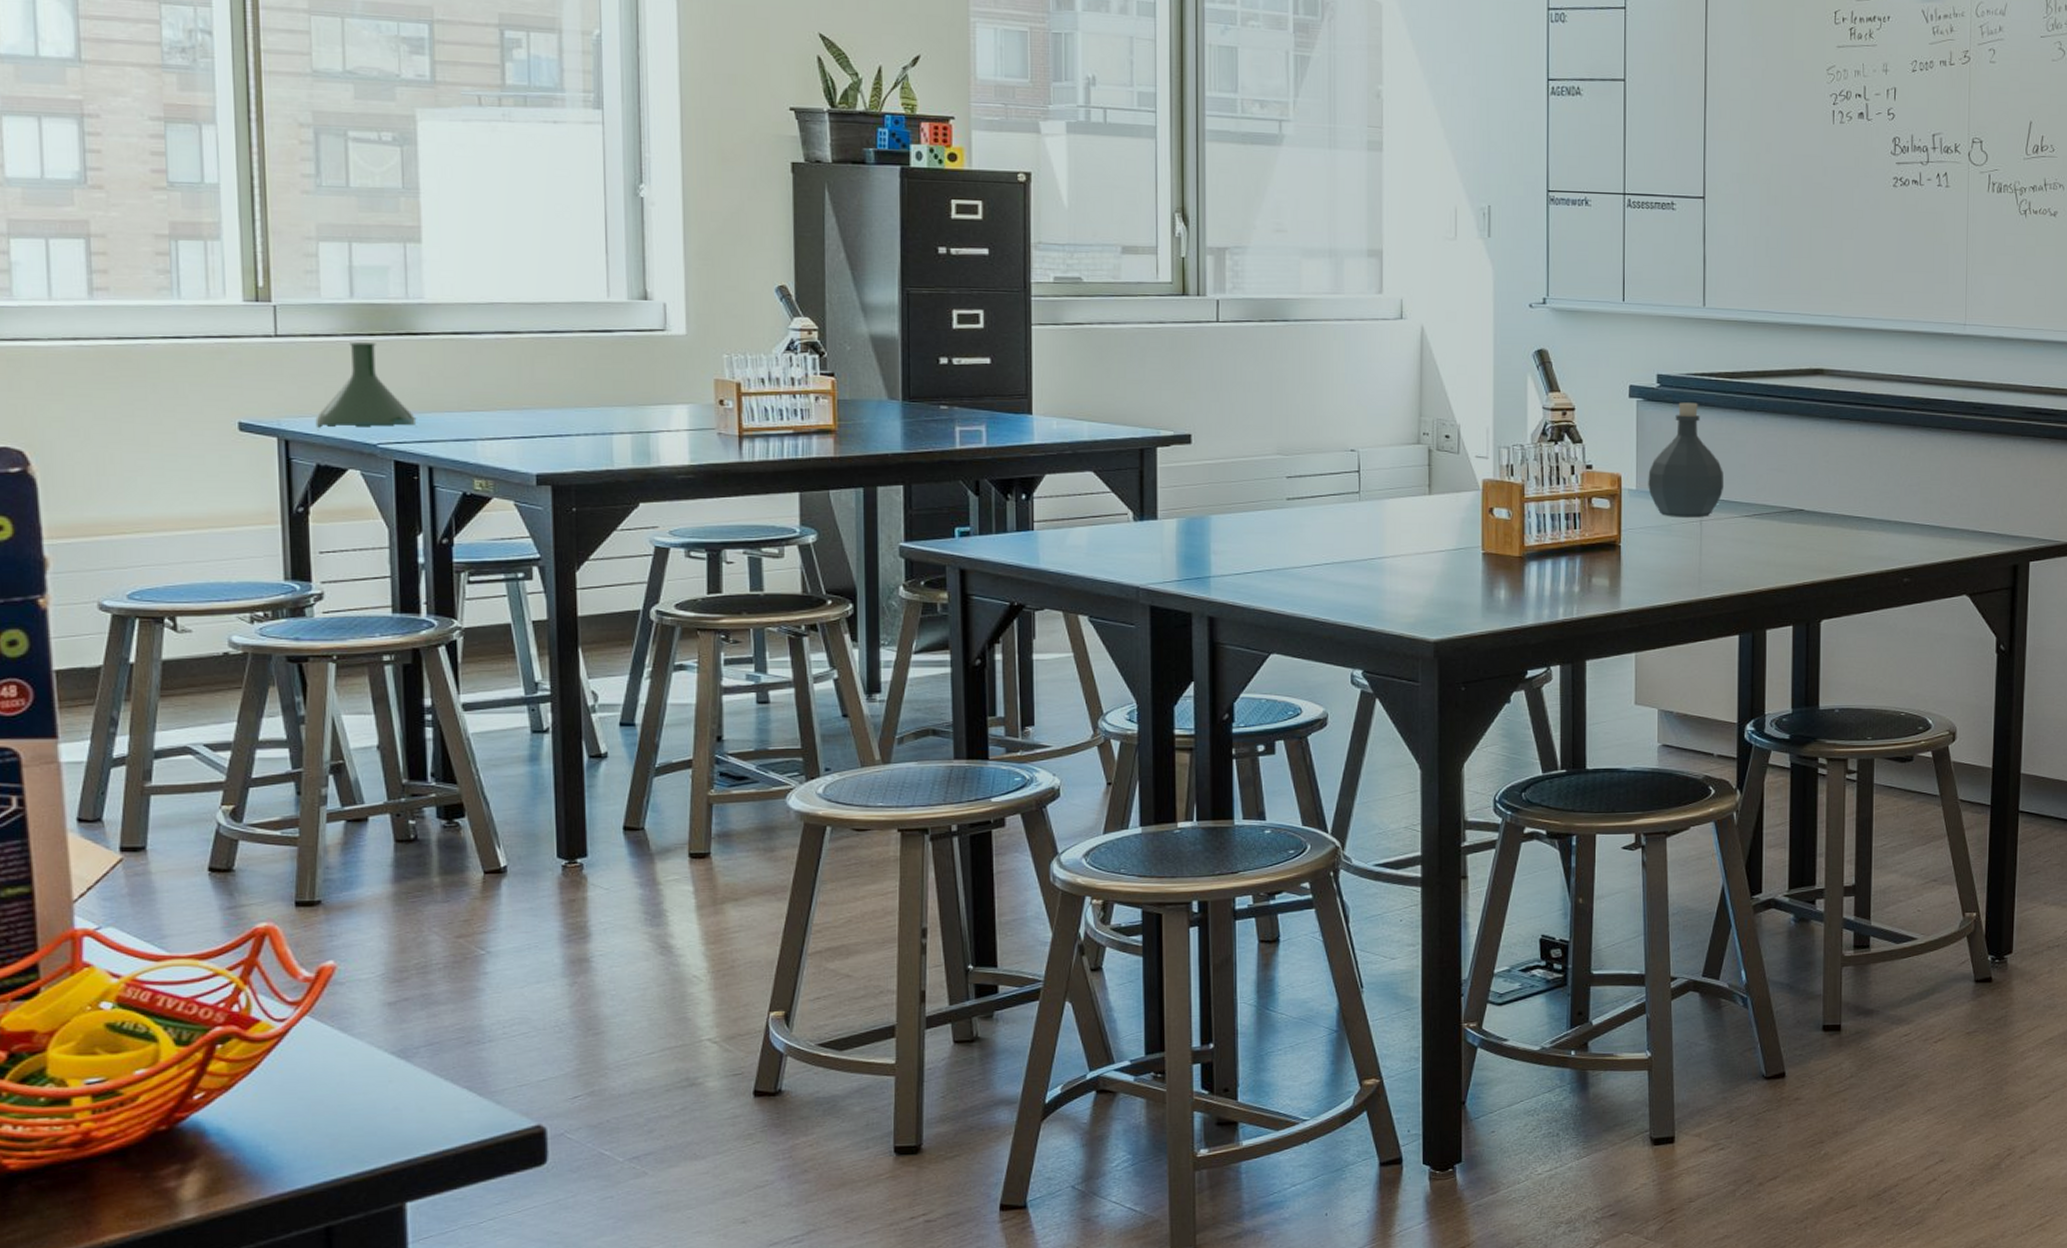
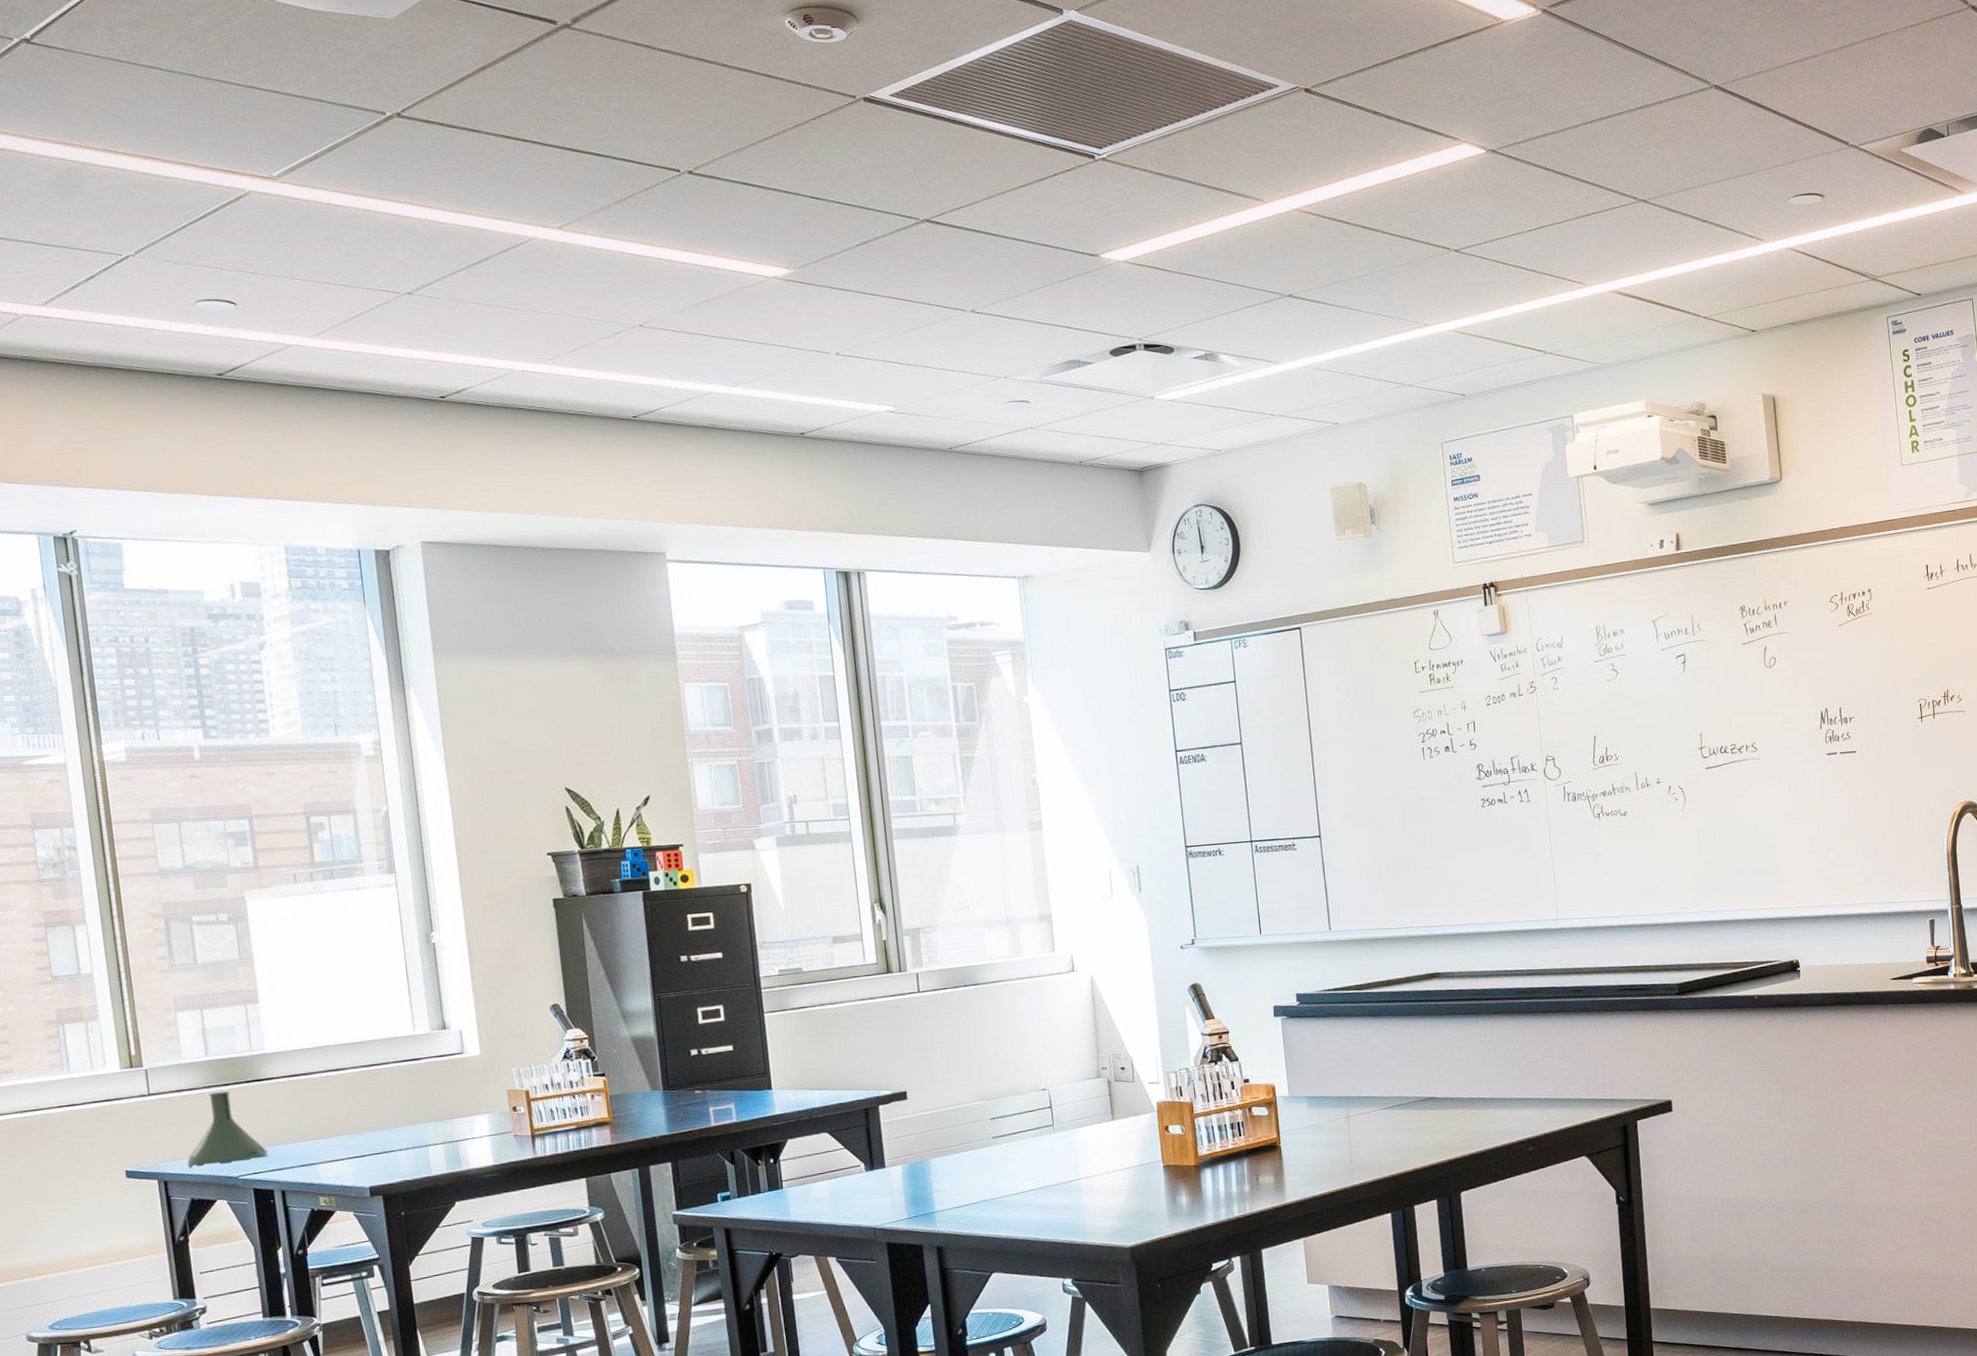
flask: present [1648,402,1725,518] -> none [1297,1014,1365,1117]

